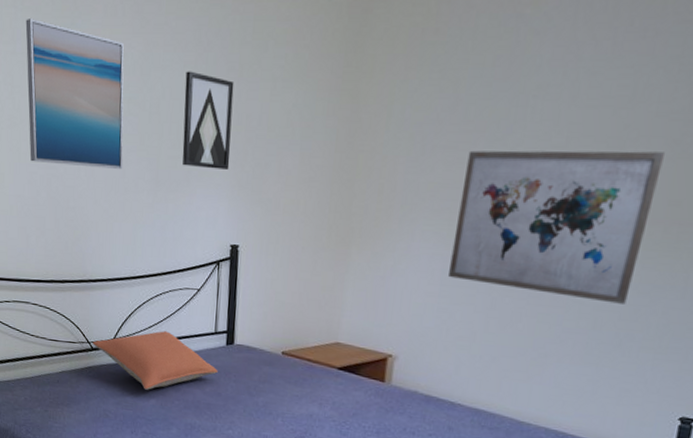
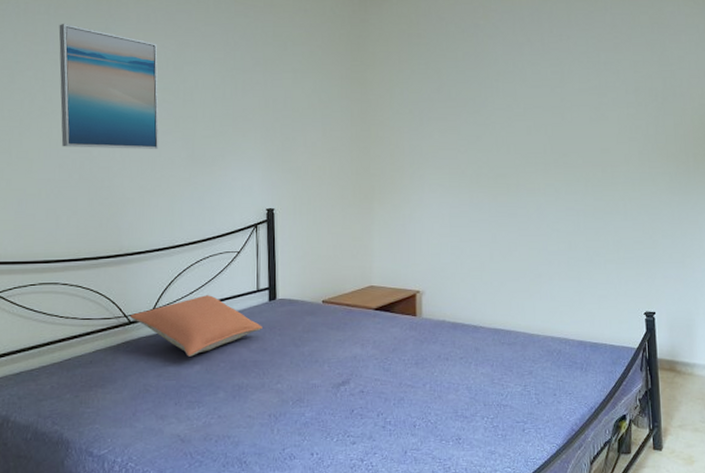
wall art: present [182,71,234,170] -> none [215,65,261,145]
wall art: present [448,150,665,304] -> none [455,116,591,228]

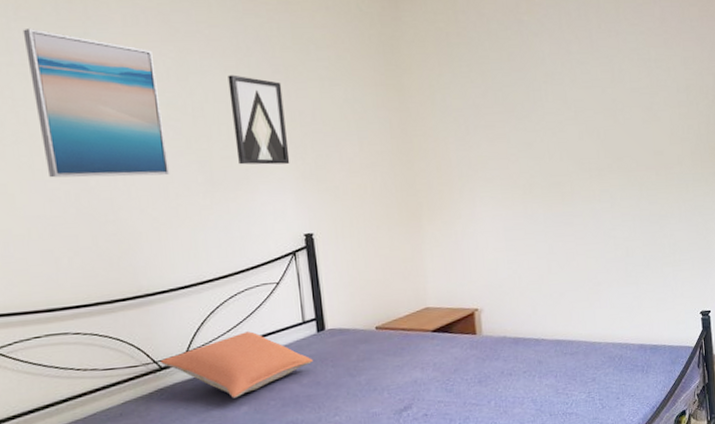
wall art: none [215,65,261,145] -> present [228,75,290,165]

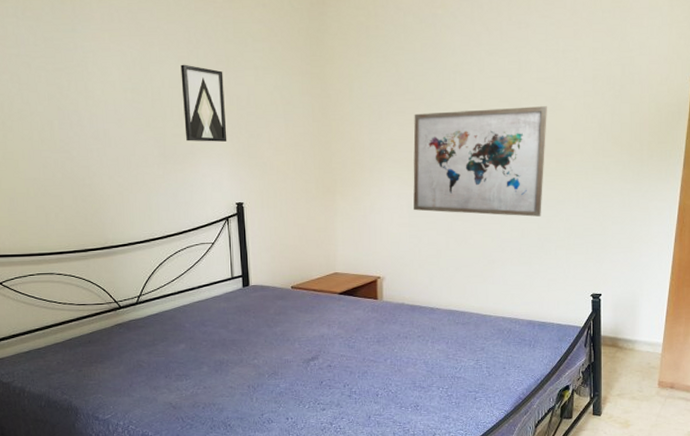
wall art: present [23,29,170,178] -> none [28,26,133,149]
pillow: present [159,331,313,398] -> none [119,282,238,337]
wall art: none [504,117,645,234] -> present [413,106,547,217]

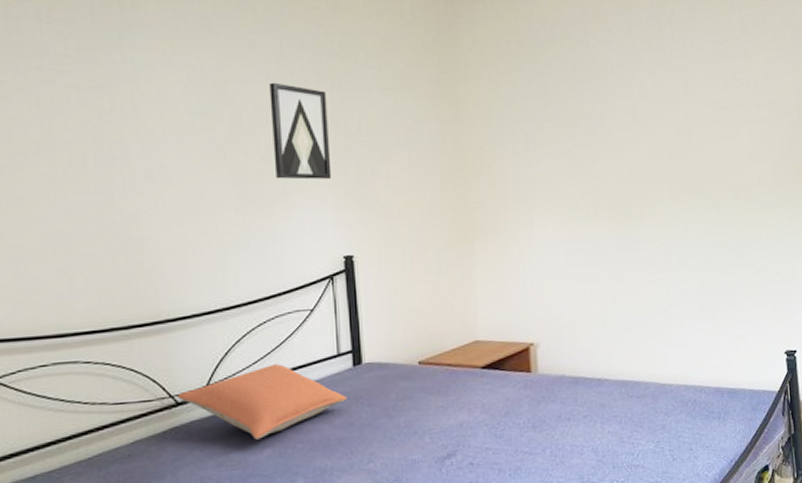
pillow: none [119,282,238,337] -> present [176,364,347,440]
wall art: present [413,106,547,217] -> none [567,134,722,262]

